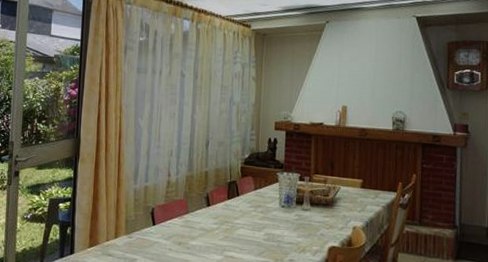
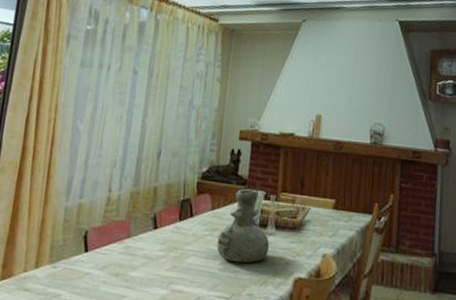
vase: none [261,172,306,234] -> present [216,189,270,263]

